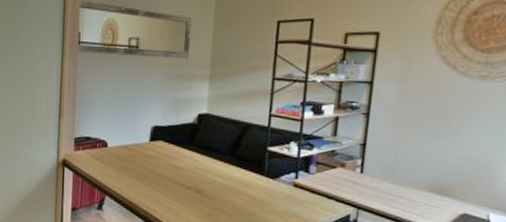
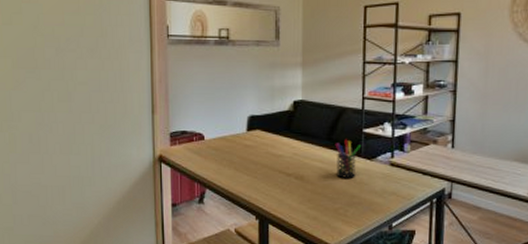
pen holder: none [237,156,264,196] -> present [335,139,361,178]

